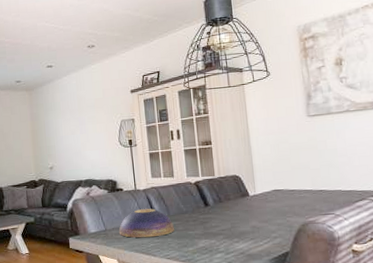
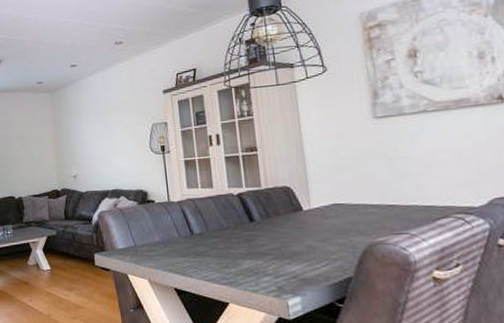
decorative bowl: present [118,208,175,238] -> none [150,222,215,256]

